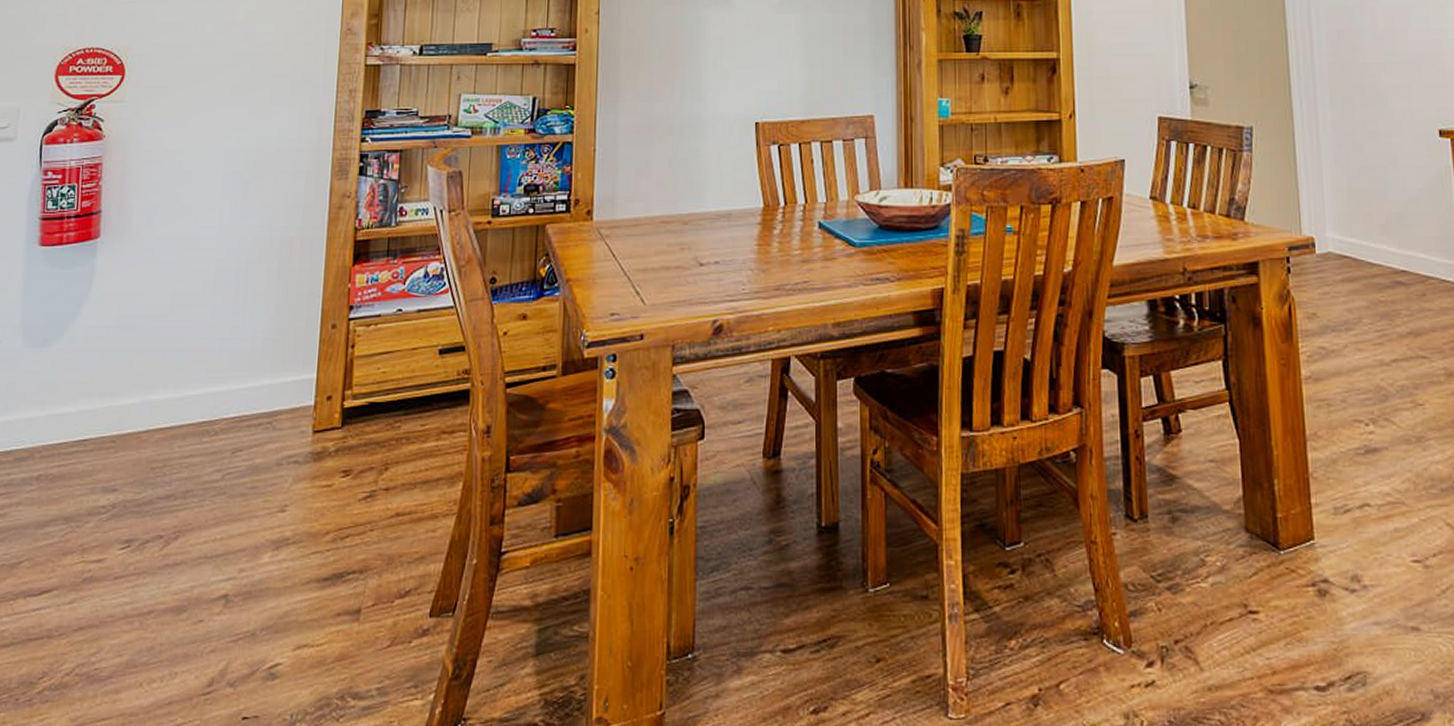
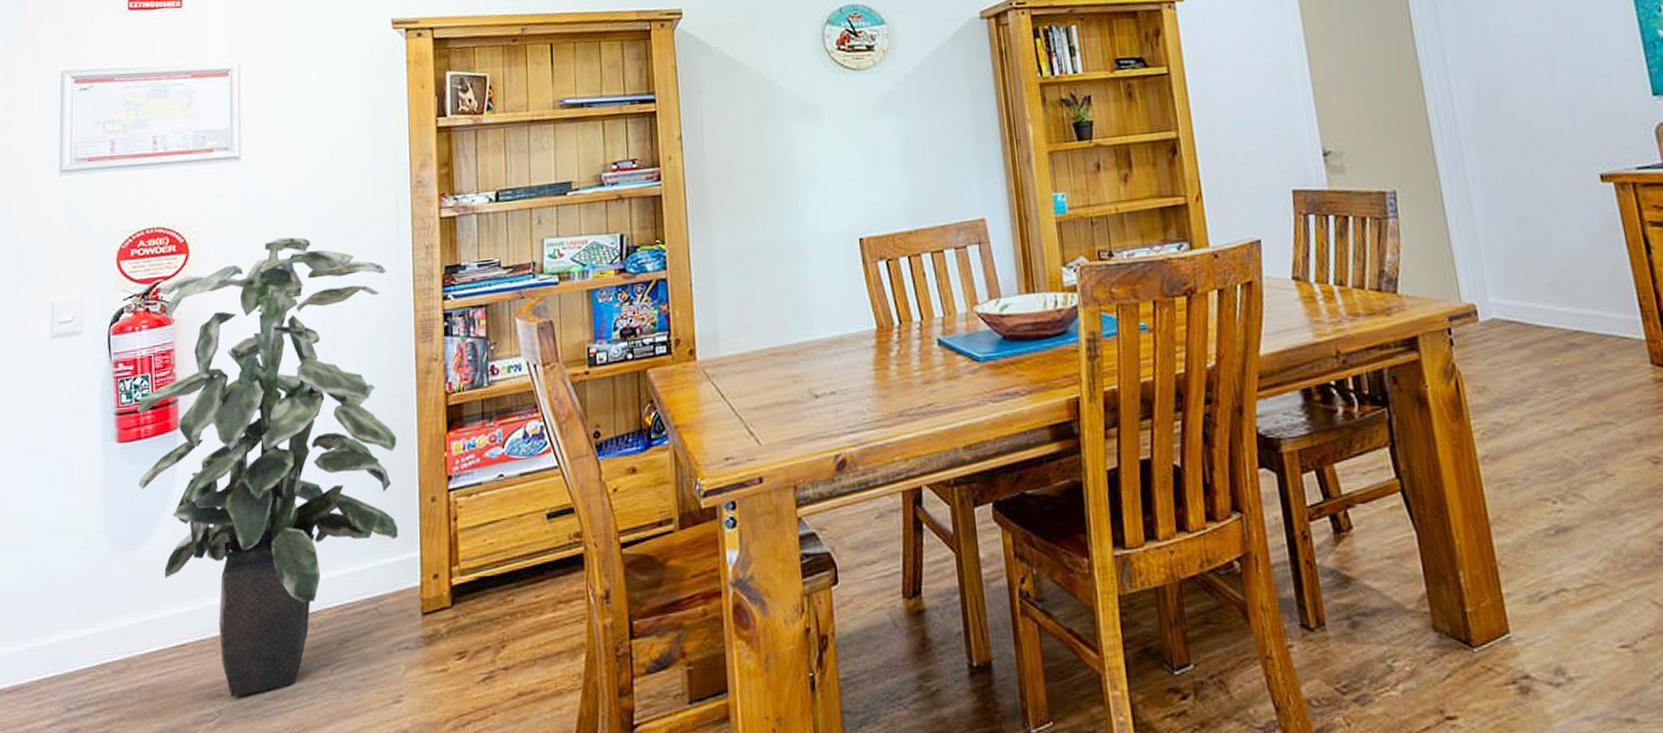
indoor plant: none [56,69,310,493] -> present [137,237,398,697]

